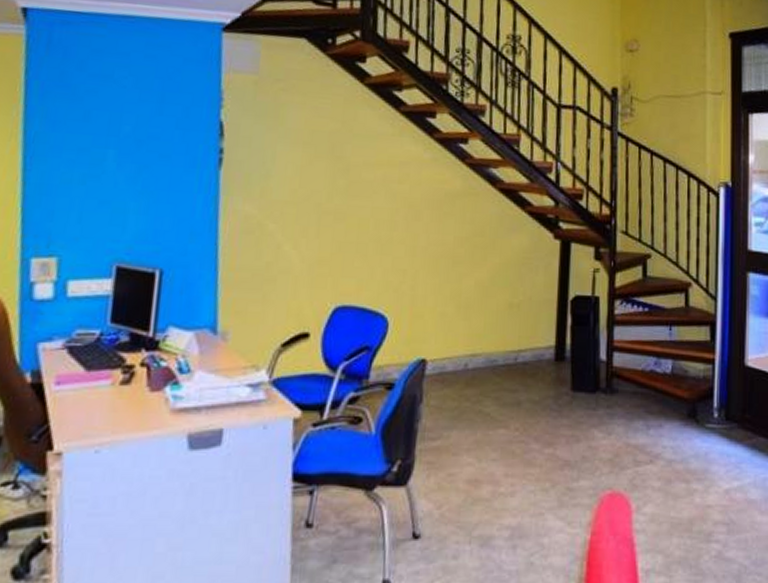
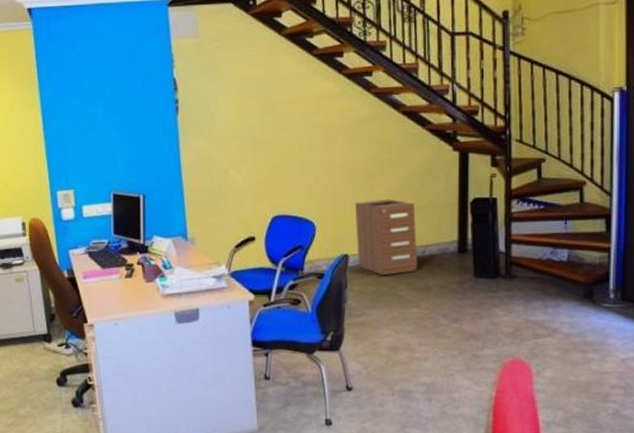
filing cabinet: none [437,291,509,388] -> present [354,199,418,276]

